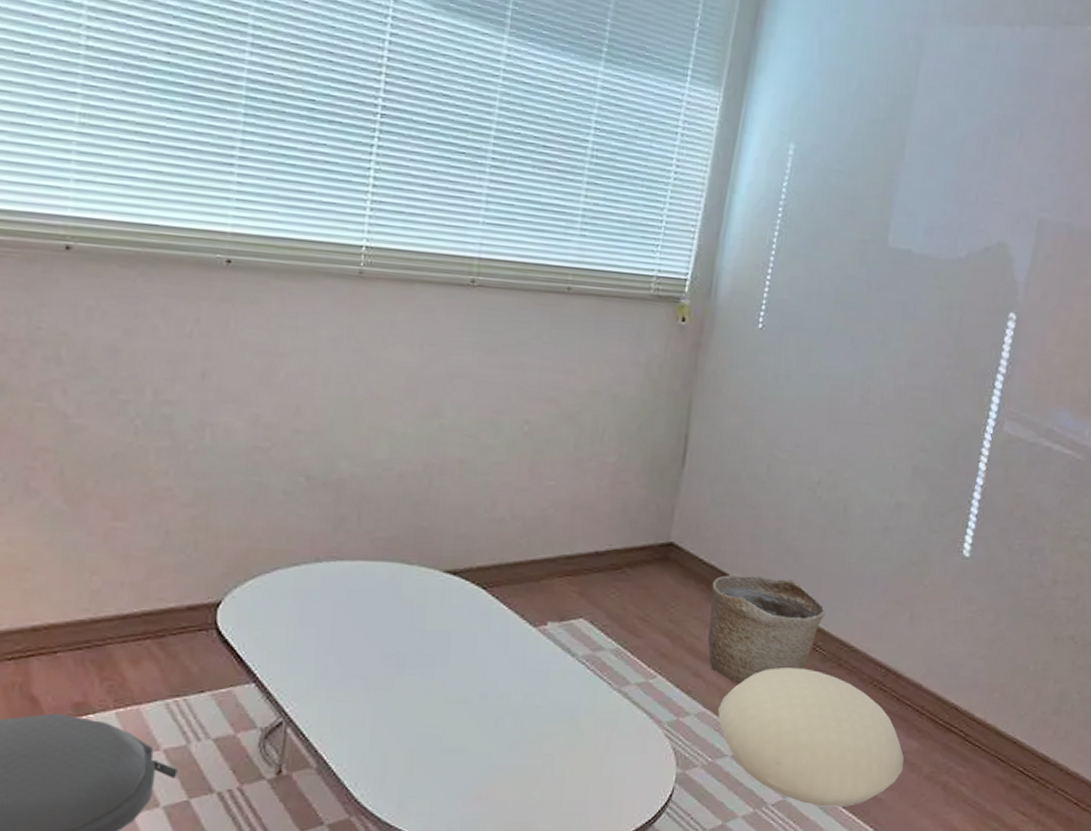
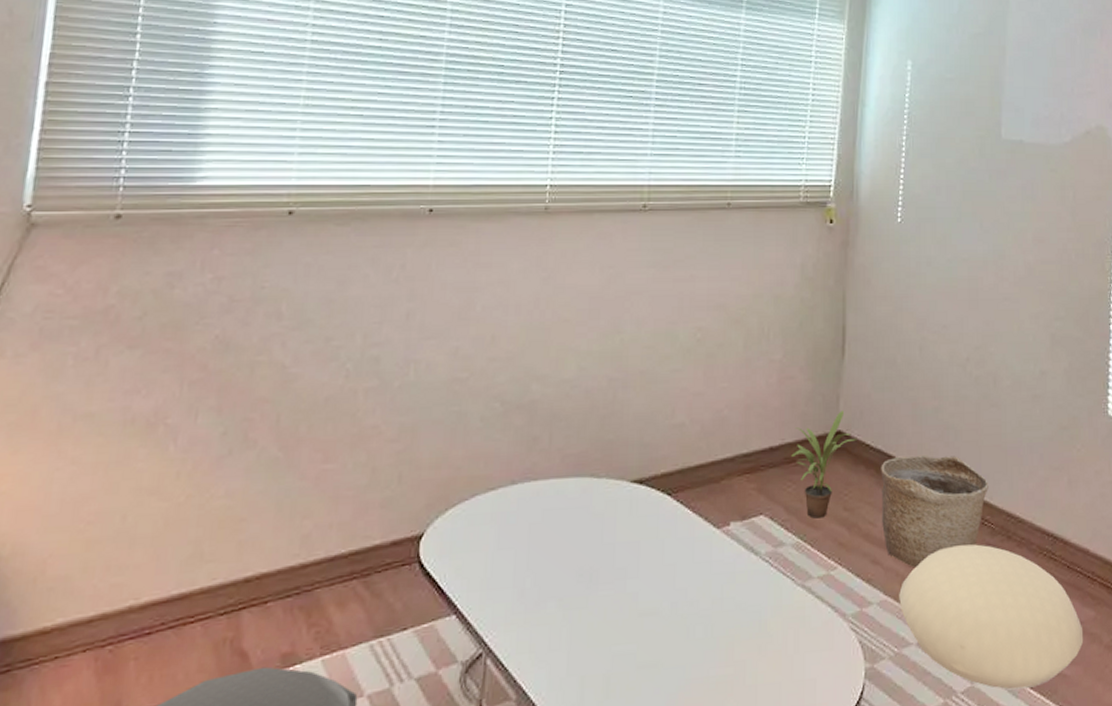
potted plant: none [618,522,689,627] -> present [791,410,856,519]

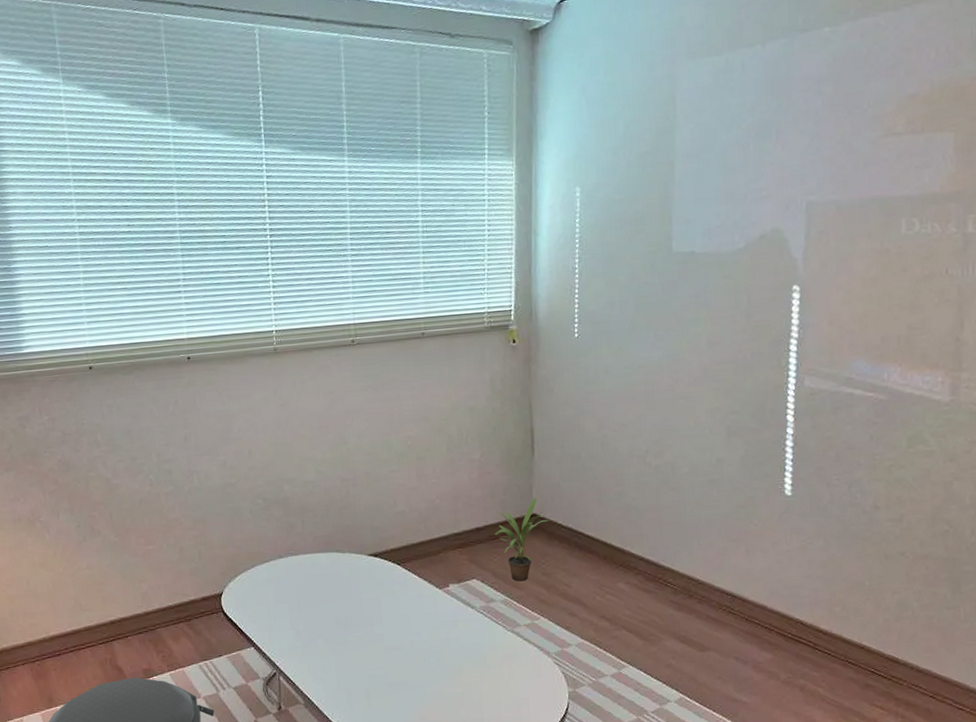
basket: present [881,456,988,567] -> none [572,531,670,619]
cushion: present [899,544,1084,690] -> none [594,601,762,712]

